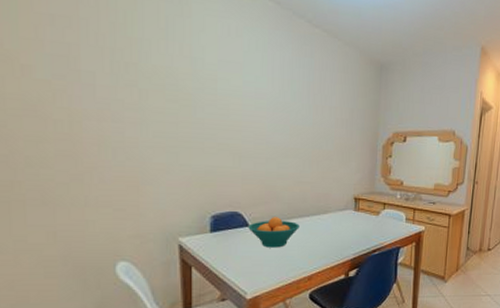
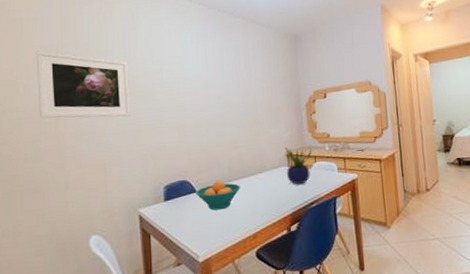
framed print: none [38,19,172,129] -> present [36,50,130,119]
potted plant: none [352,190,382,231] -> present [285,148,312,185]

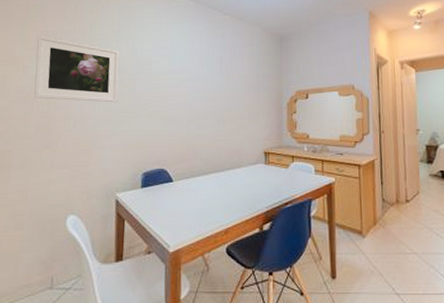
fruit bowl: present [196,181,240,211] -> none [172,172,216,202]
potted plant: present [285,148,312,185] -> none [263,145,290,183]

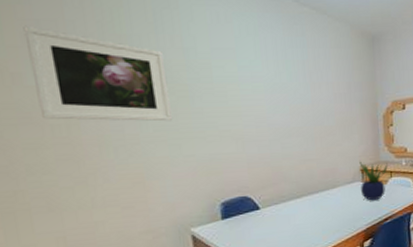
potted plant: none [263,145,290,183] -> present [359,162,388,201]

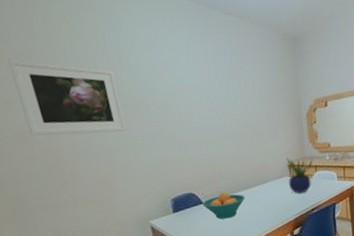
fruit bowl: none [259,197,310,228] -> present [202,192,245,220]

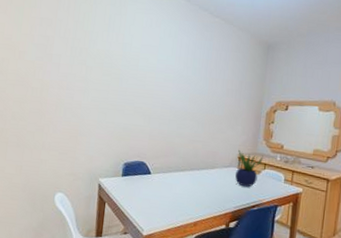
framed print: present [8,59,127,136] -> none [29,21,109,95]
fruit bowl: present [202,192,245,220] -> none [150,168,191,195]

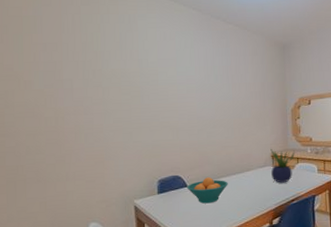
fruit bowl: none [150,168,191,195] -> present [187,177,228,204]

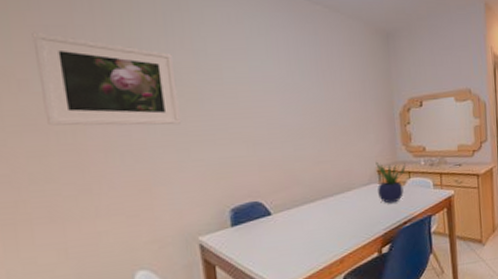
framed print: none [36,47,127,115] -> present [32,31,181,126]
fruit bowl: present [187,177,228,204] -> none [270,201,324,235]

